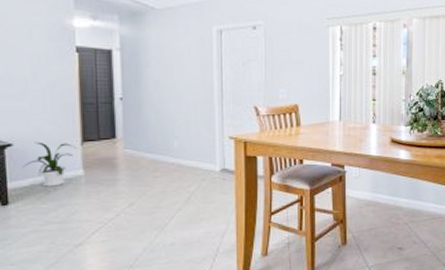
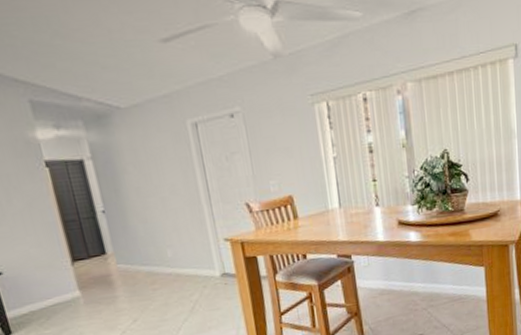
house plant: present [22,142,77,187] -> none [17,265,68,312]

